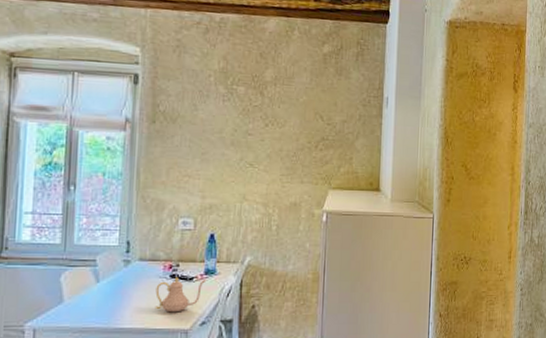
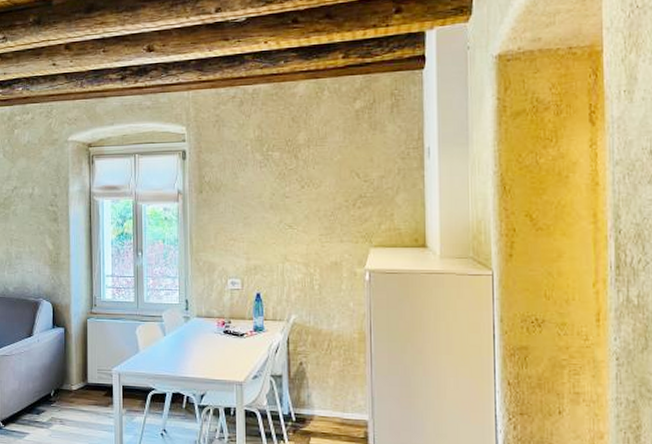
teapot: present [155,277,207,313] -> none [212,333,256,366]

